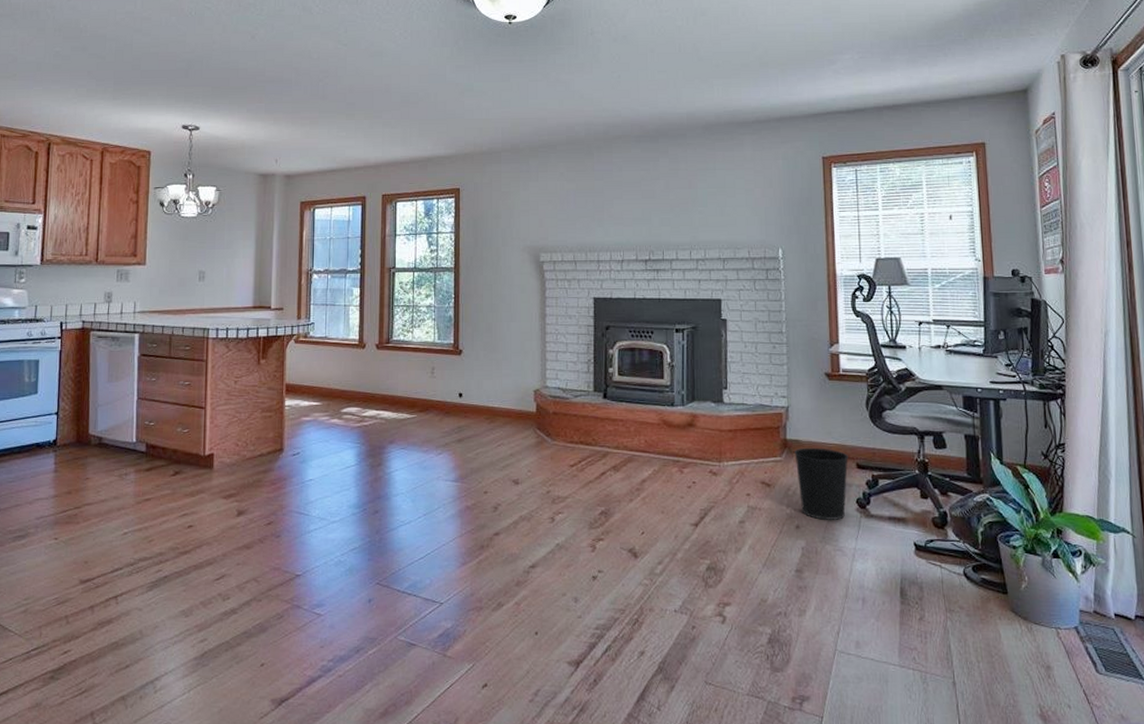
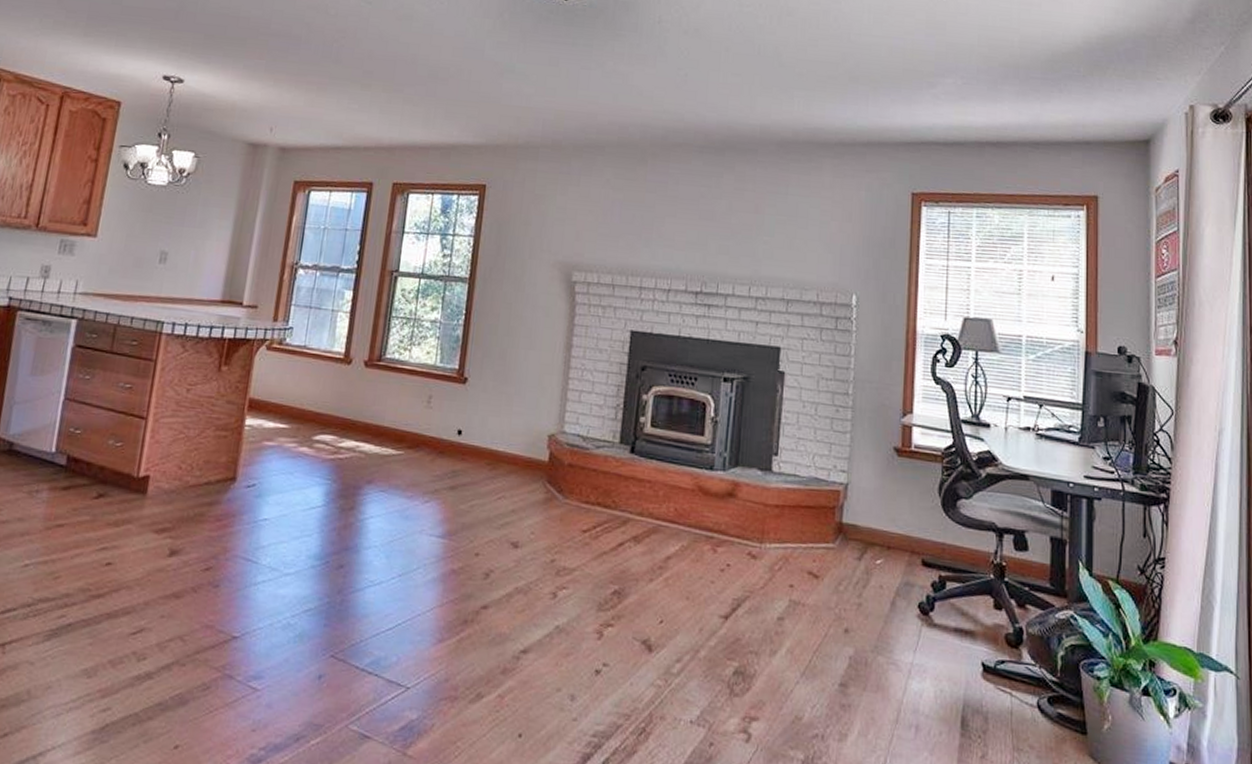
wastebasket: present [794,447,848,520] -> none [850,534,913,627]

